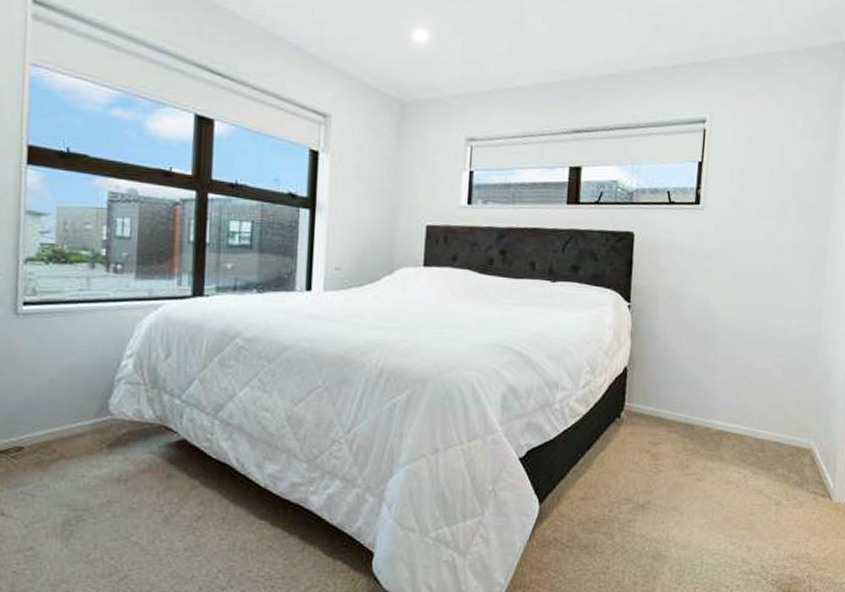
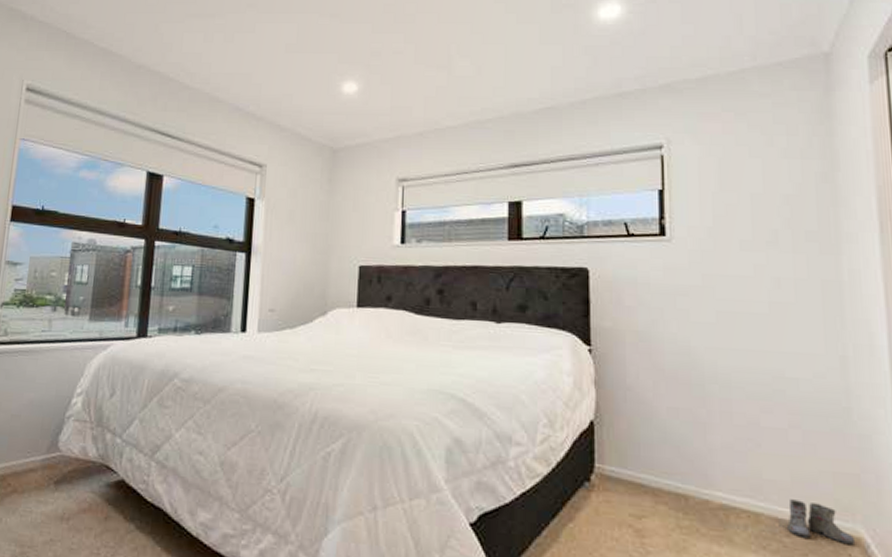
boots: none [757,423,808,455] -> present [779,499,856,546]

